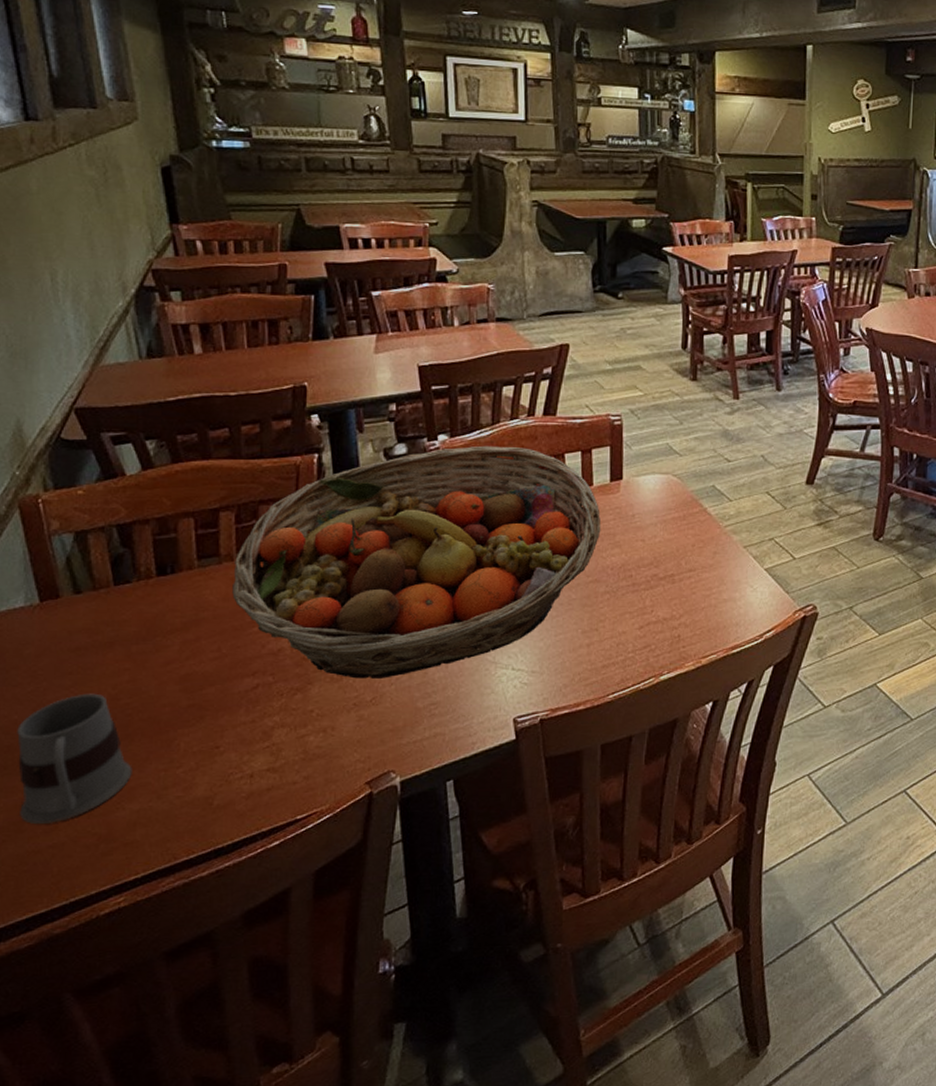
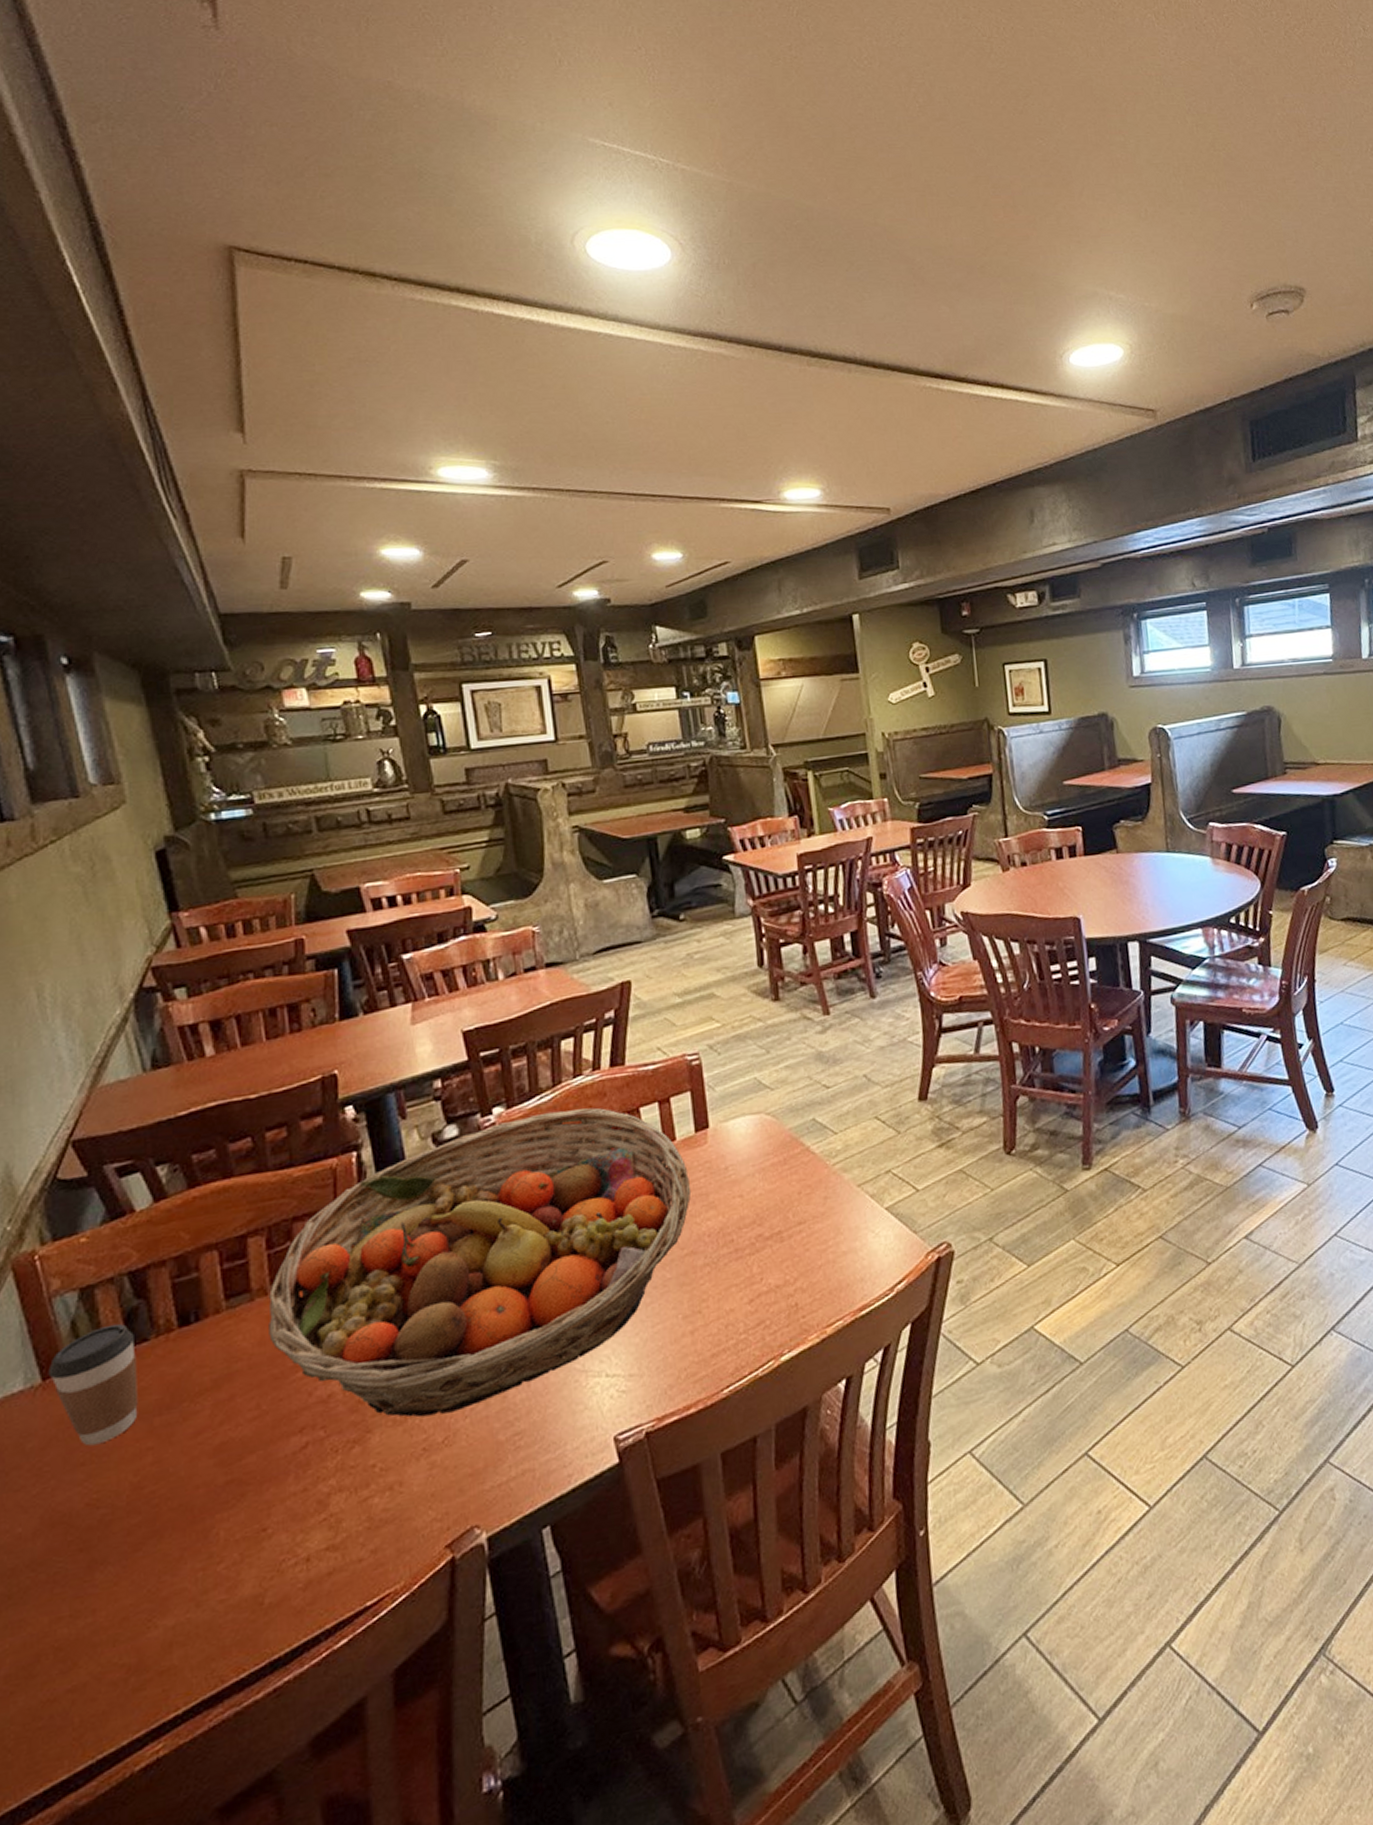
mug: present [17,693,132,824] -> none [22,1484,164,1665]
coffee cup: none [45,565,120,660] -> present [48,1323,138,1446]

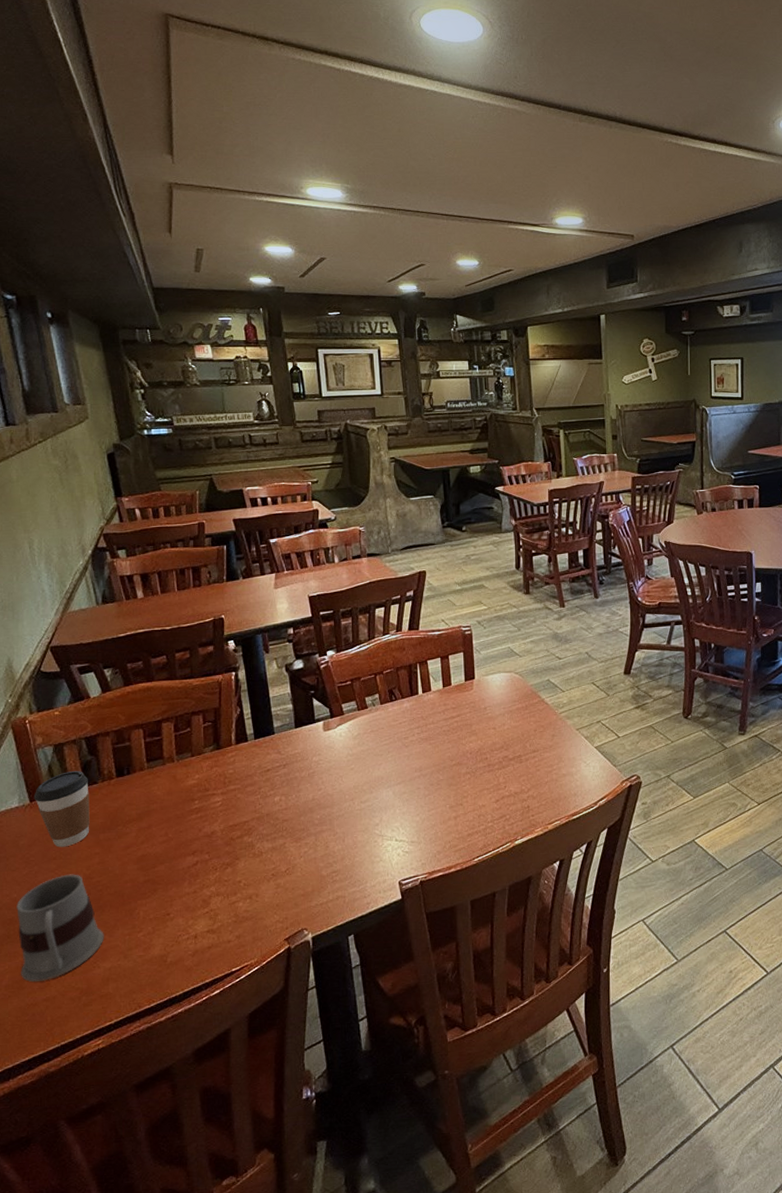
mug: none [22,1484,164,1665] -> present [16,874,104,982]
fruit basket: present [268,1107,692,1417] -> none [174,657,460,854]

